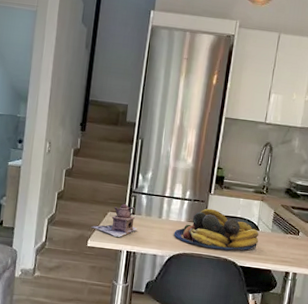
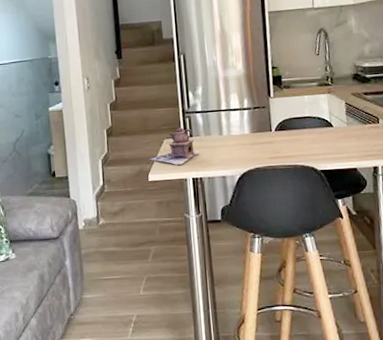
fruit bowl: present [174,208,259,251] -> none [239,113,335,158]

